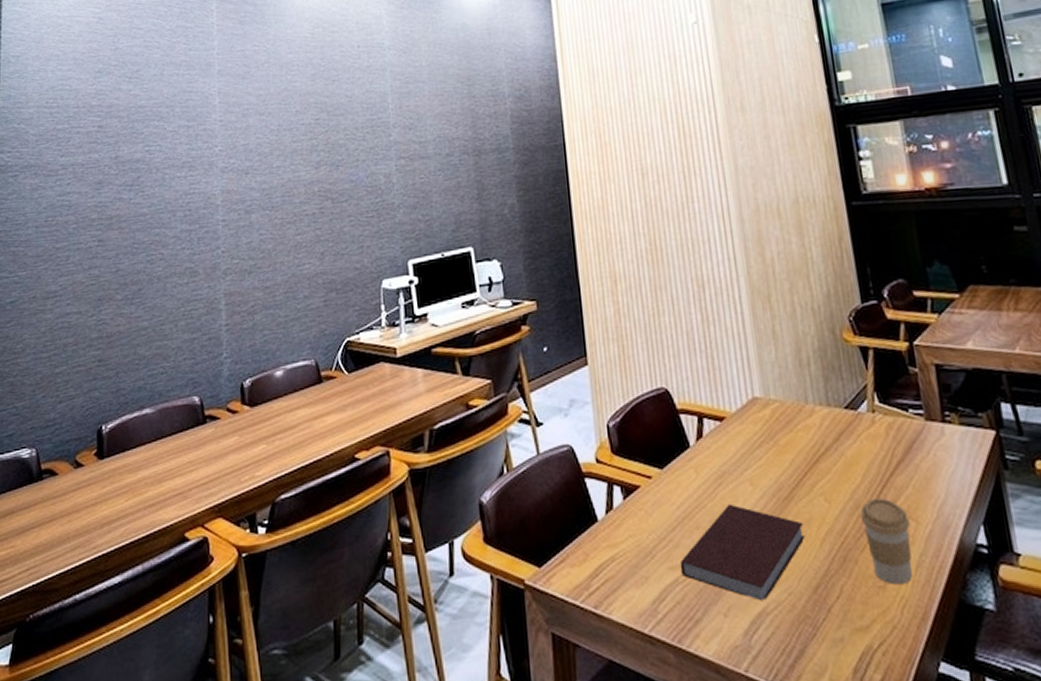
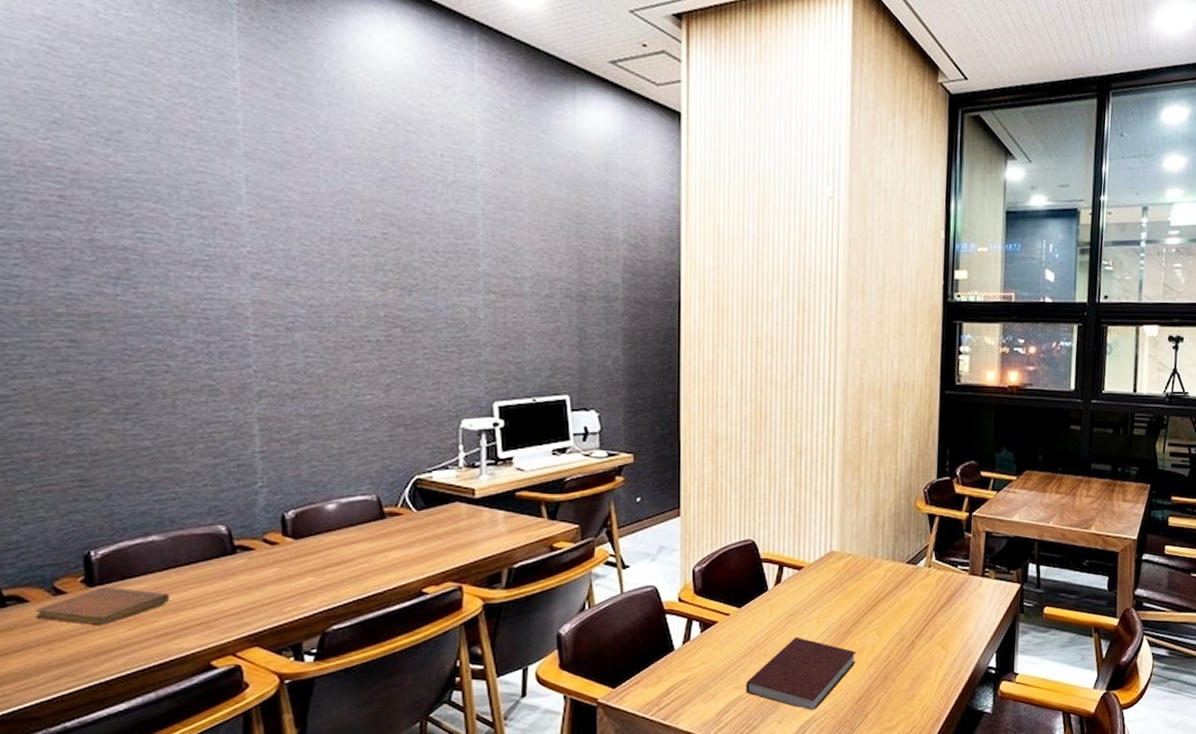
notebook: none [62,459,156,498] -> present [35,587,170,626]
coffee cup: present [860,497,913,585] -> none [903,633,941,697]

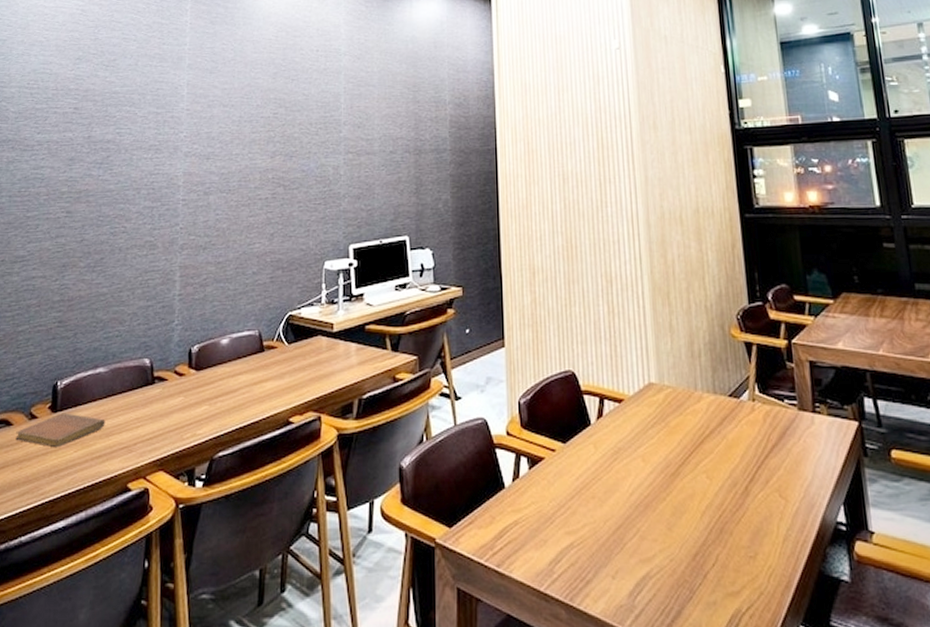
notebook: present [745,636,857,711] -> none [576,477,688,566]

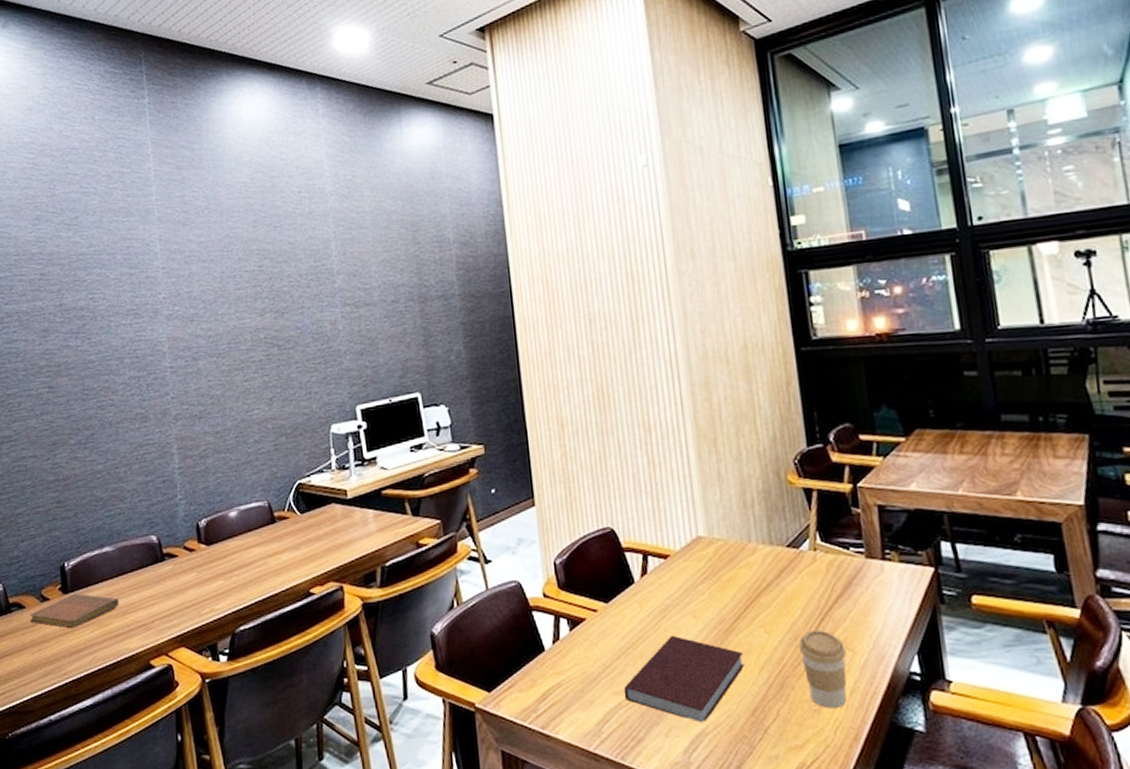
notebook: none [576,477,688,566] -> present [623,635,745,723]
coffee cup: none [737,477,780,556] -> present [798,629,847,709]

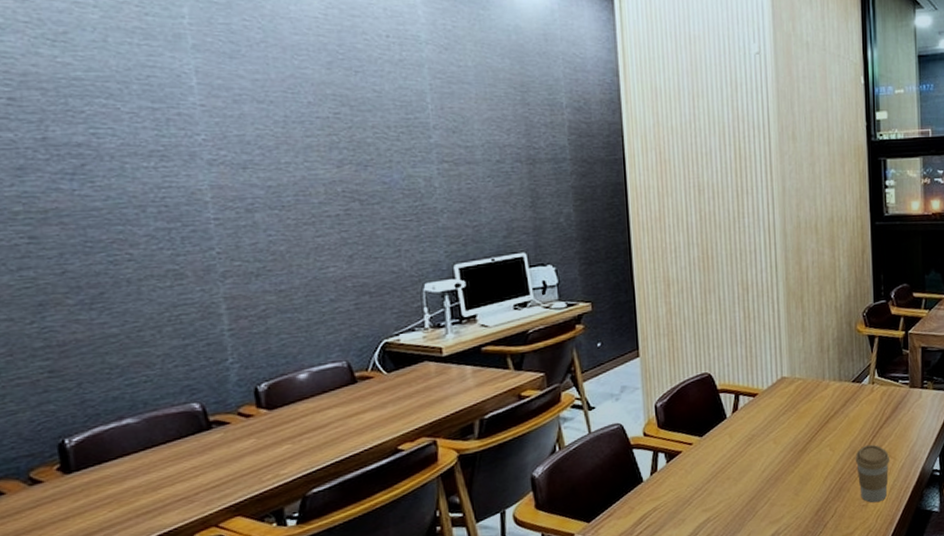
notebook: present [30,593,119,629] -> none [12,472,149,511]
notebook: present [623,635,745,723] -> none [712,458,813,526]

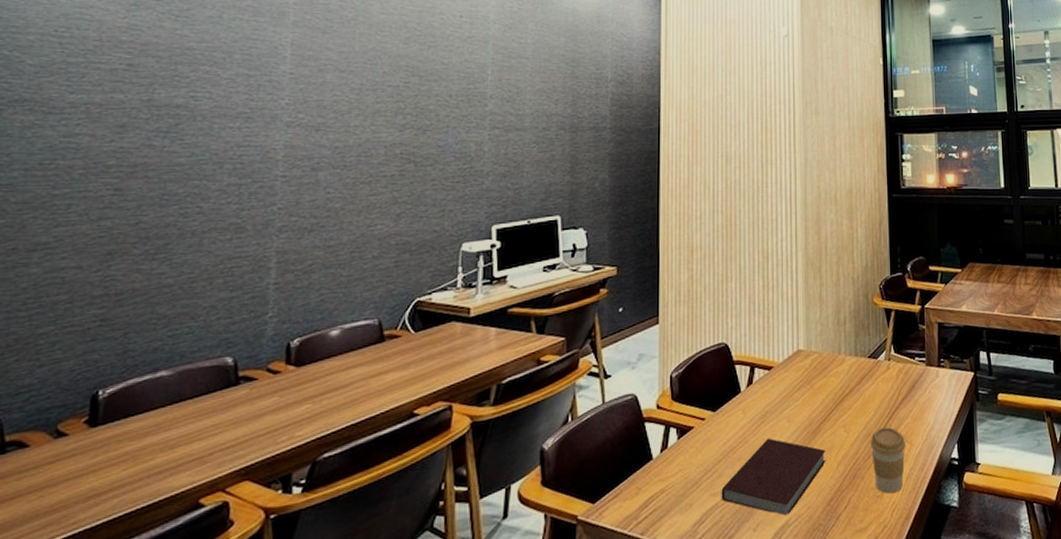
notebook: none [712,458,813,526] -> present [721,438,826,516]

